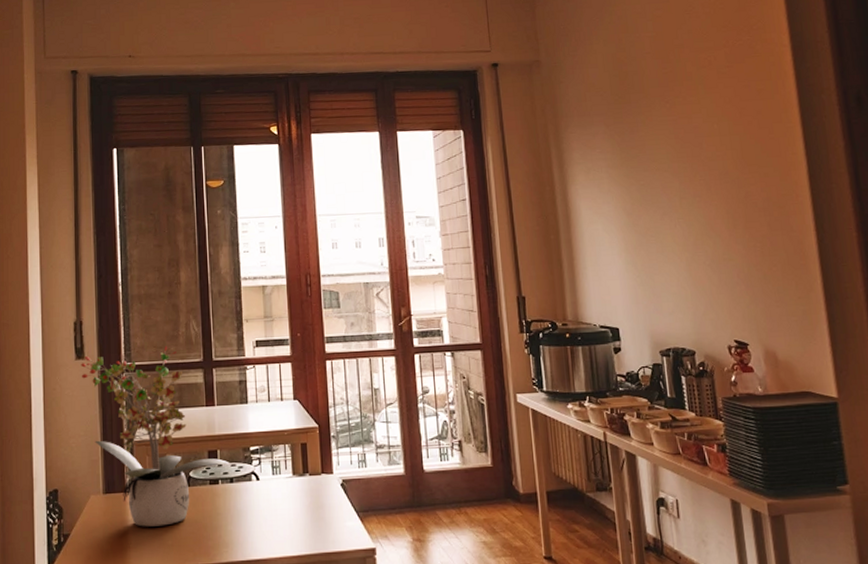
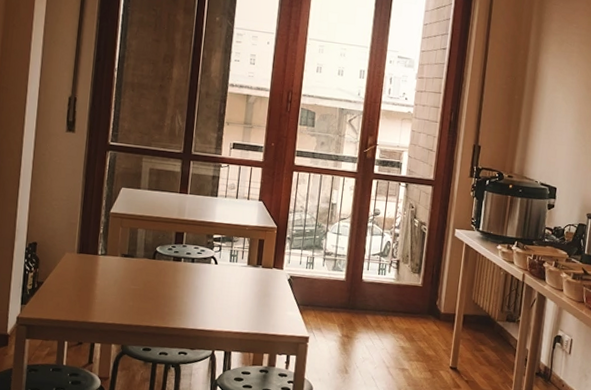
potted plant: present [81,346,230,527] -> none [69,130,194,289]

